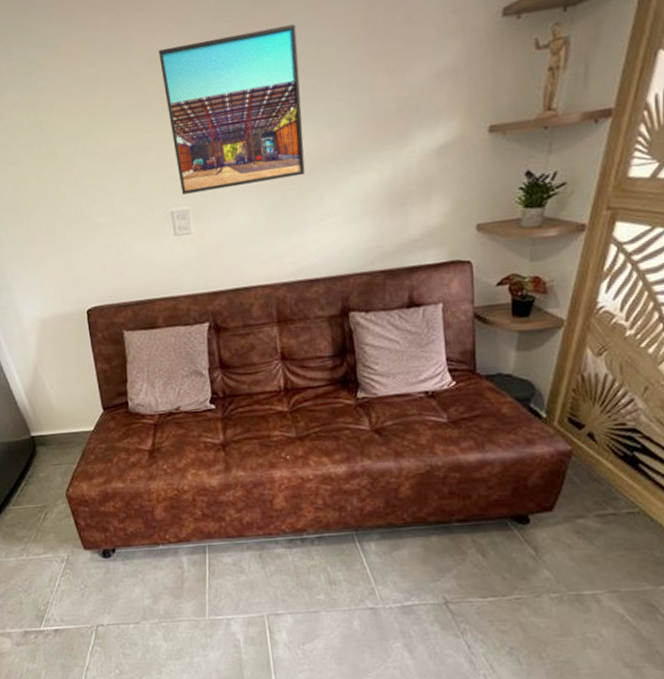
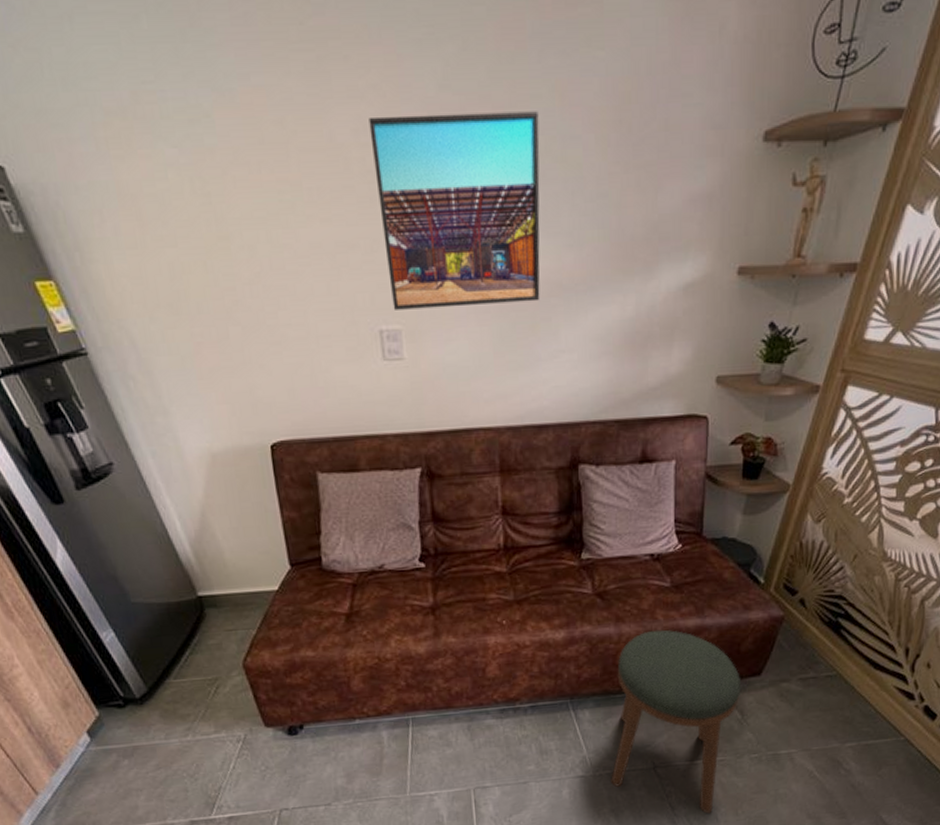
stool: none [400,464,532,655] -> present [611,629,740,814]

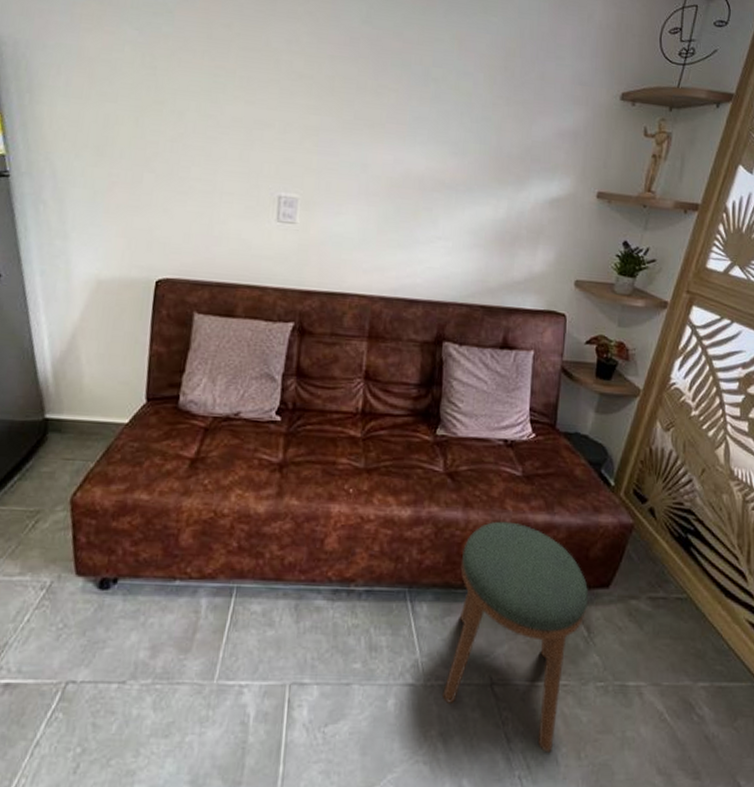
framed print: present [369,111,540,310] -> none [294,33,440,193]

